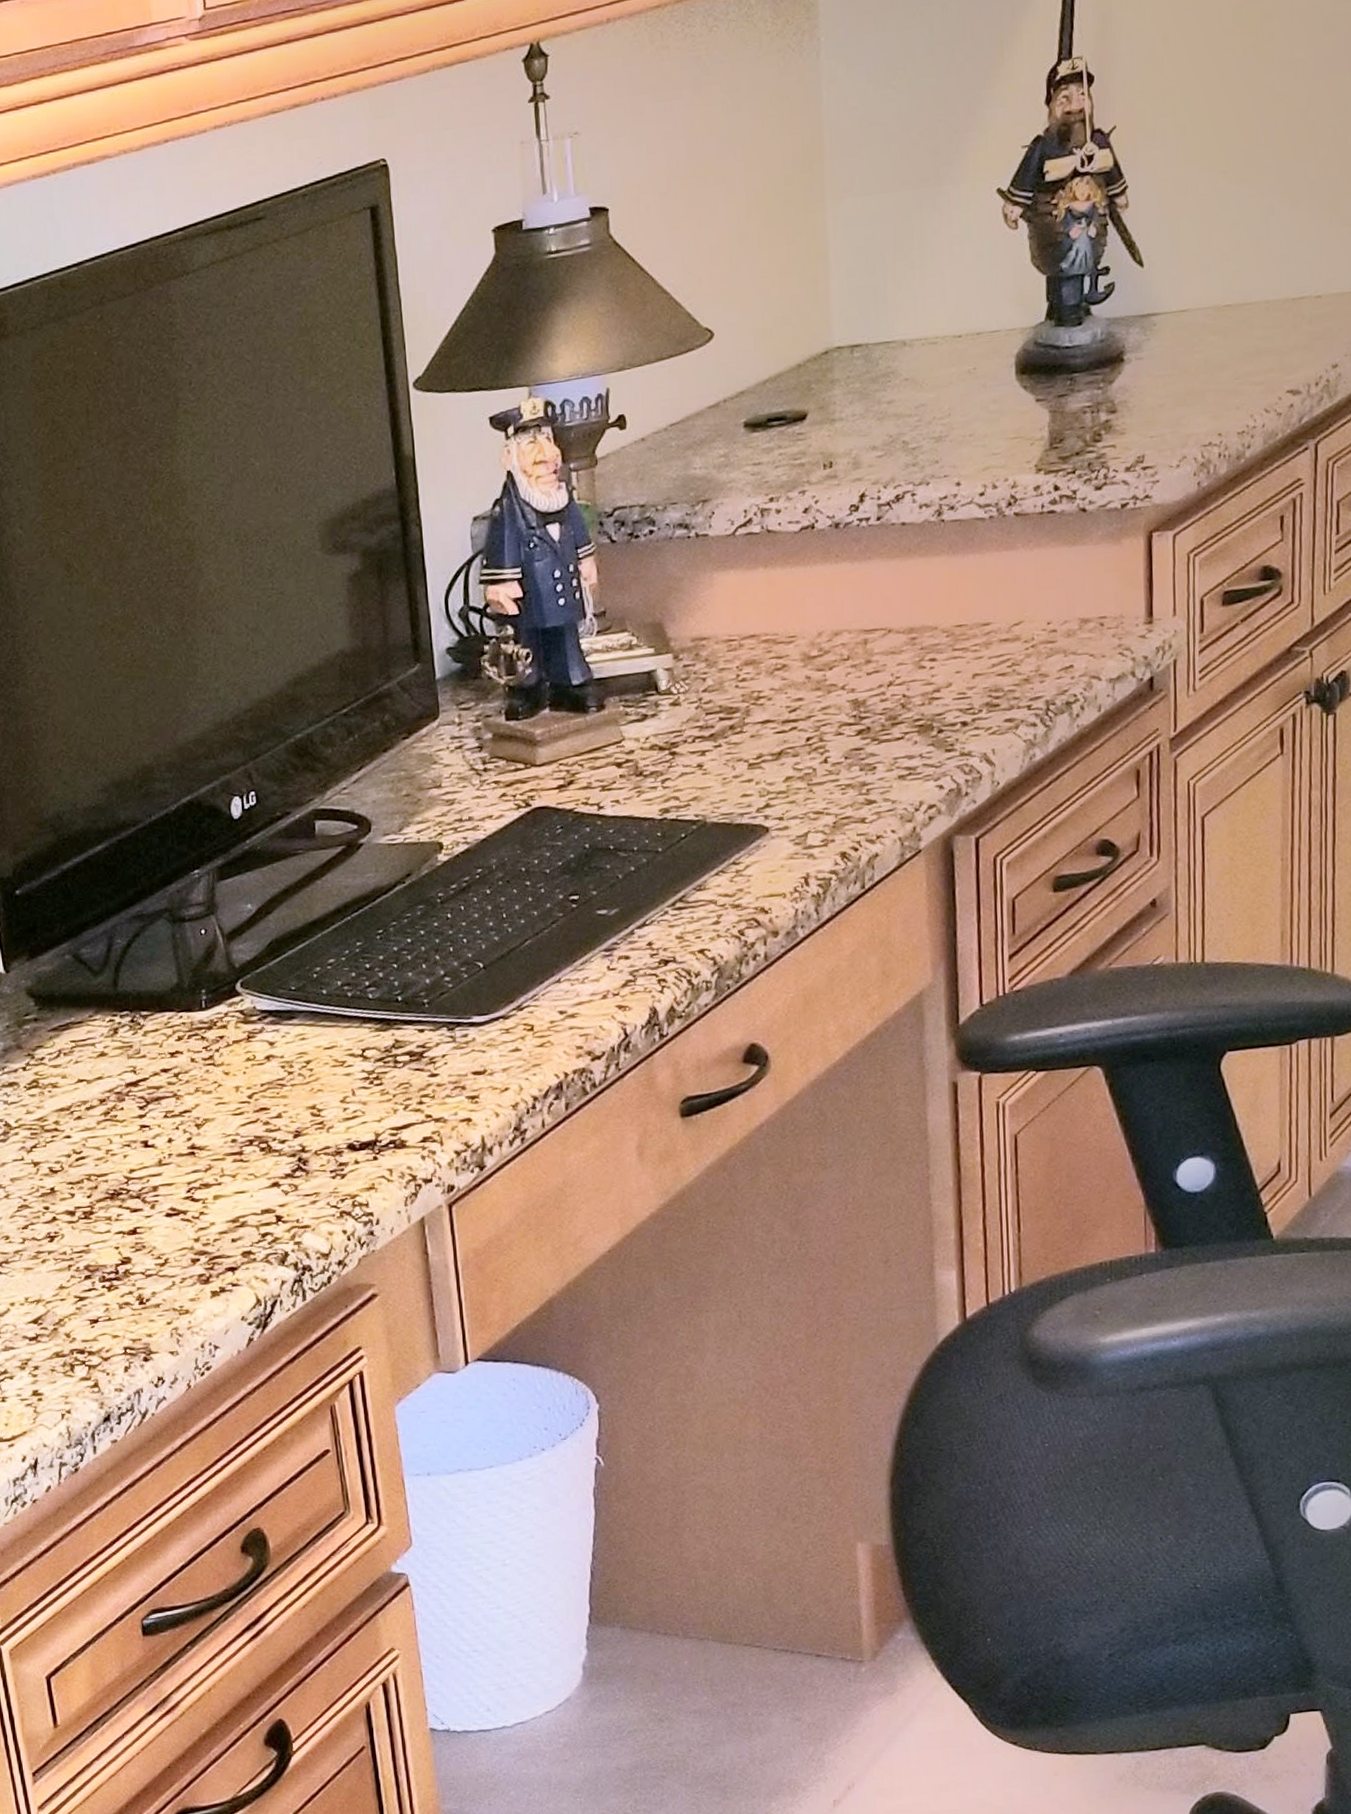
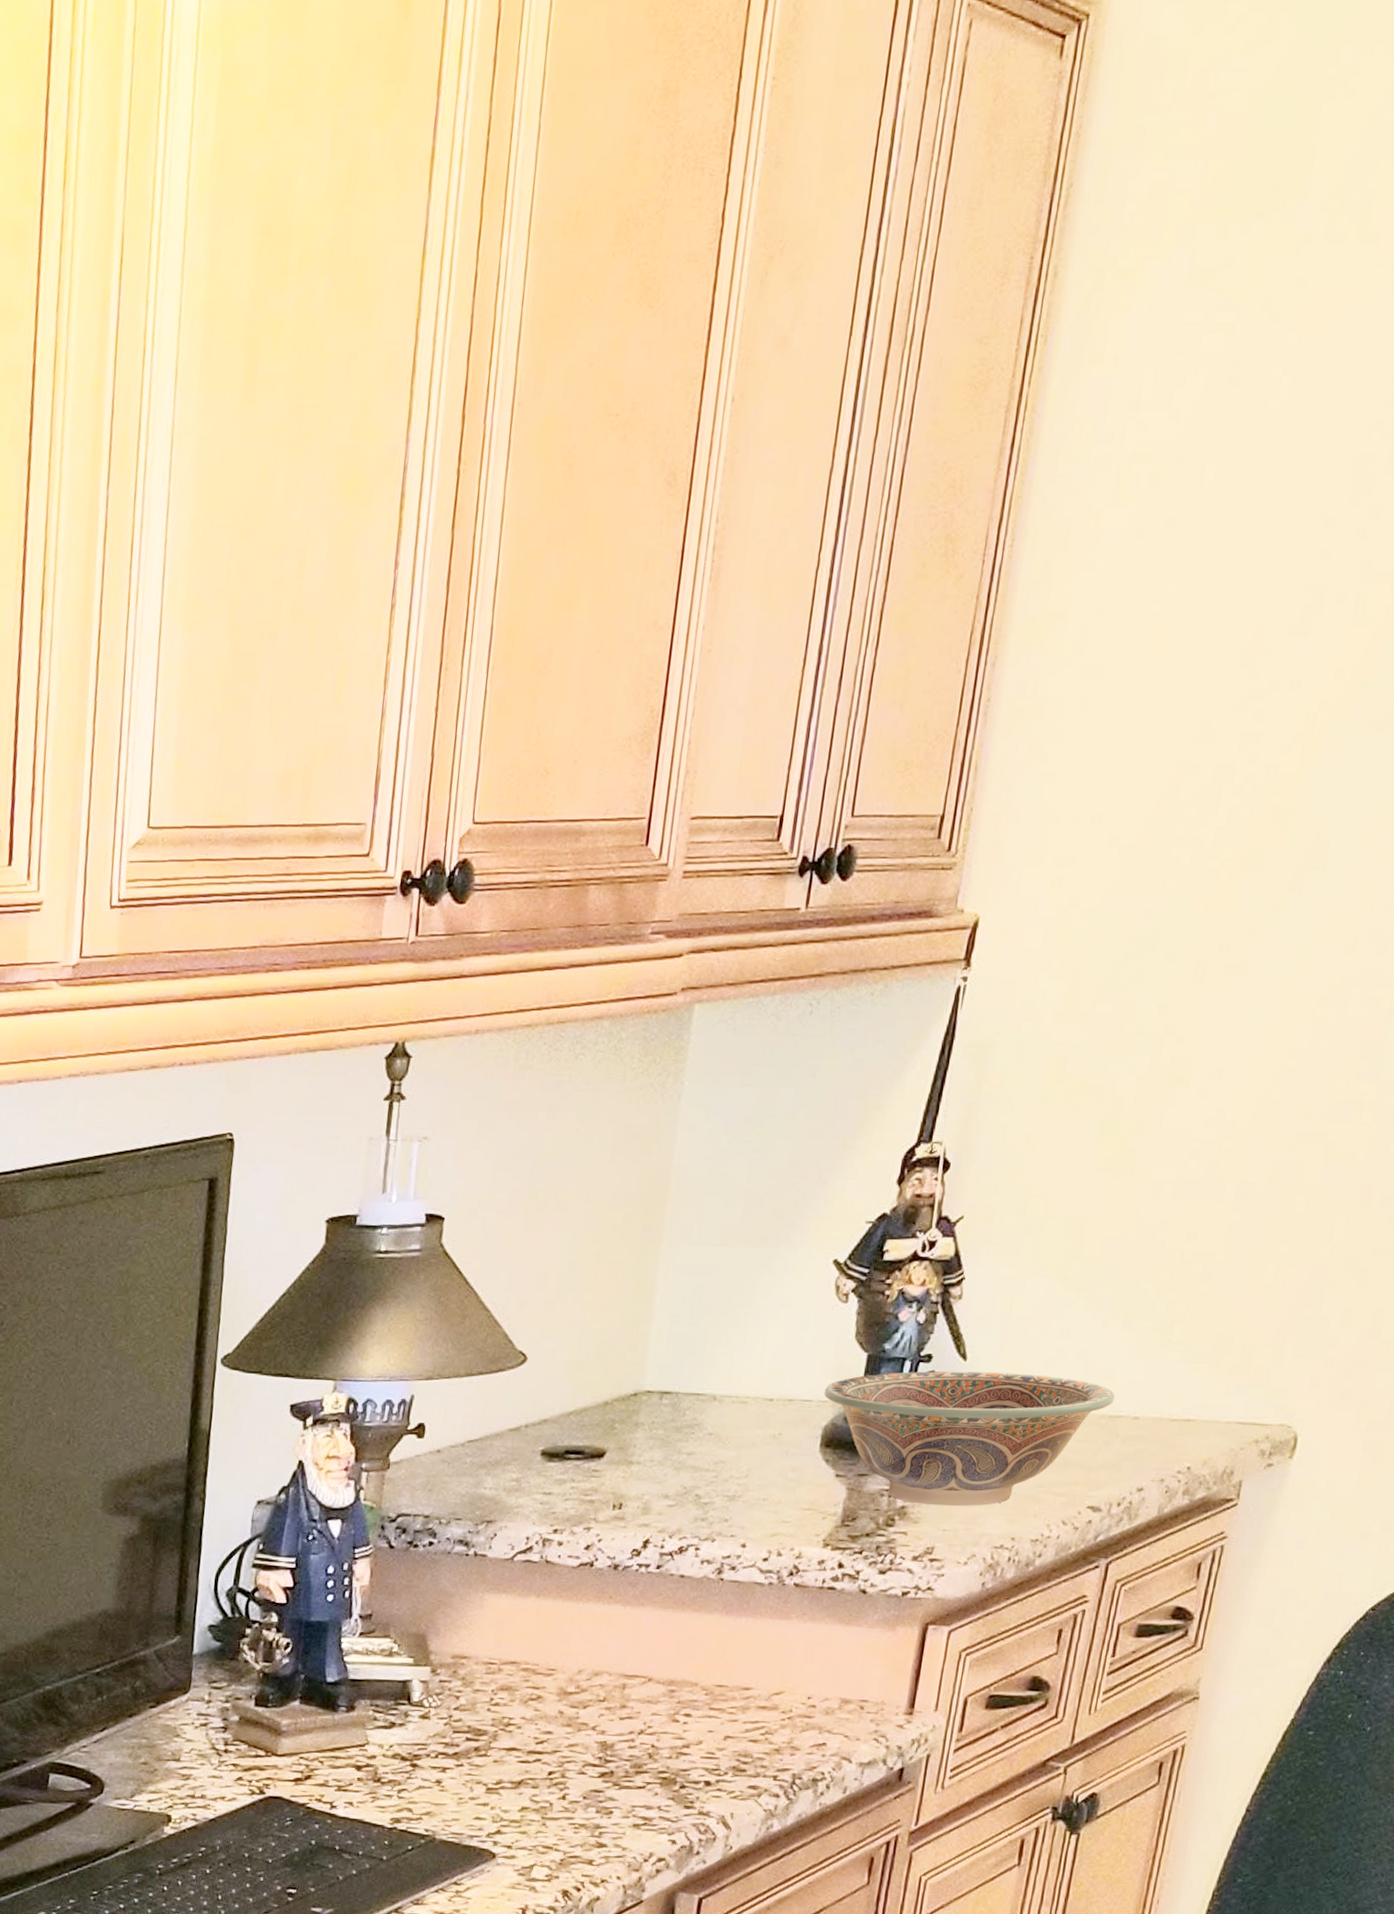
decorative bowl: none [1010,268,1295,416] -> present [824,1371,1115,1507]

